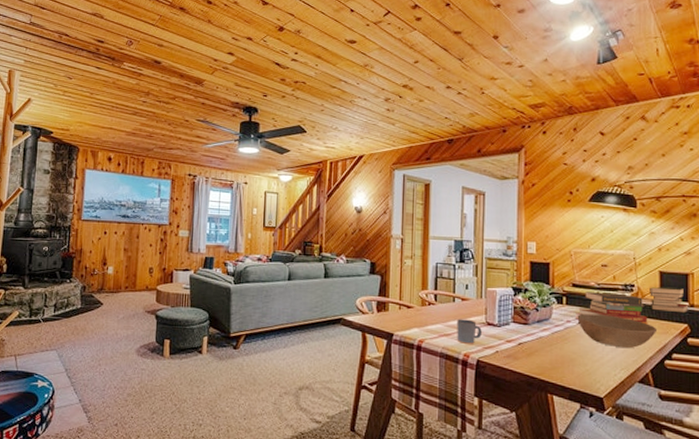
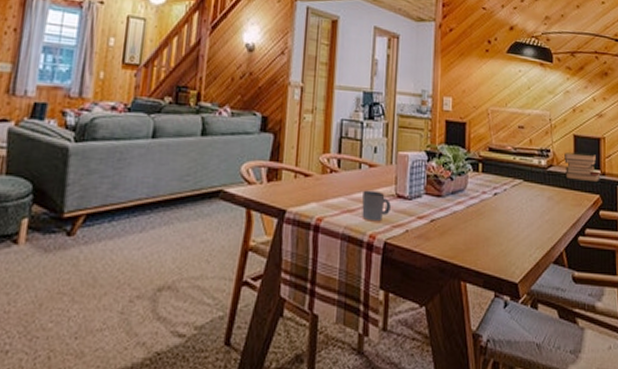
books: present [576,292,648,325] -> none [491,157,563,196]
bowl: present [577,313,658,349] -> none [493,183,572,224]

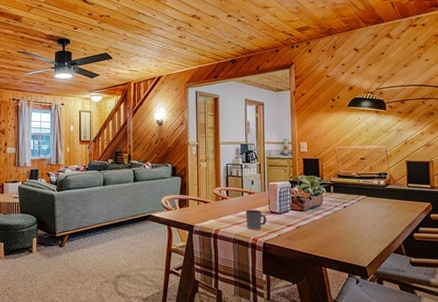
books: present [564,151,601,183] -> none [399,173,431,194]

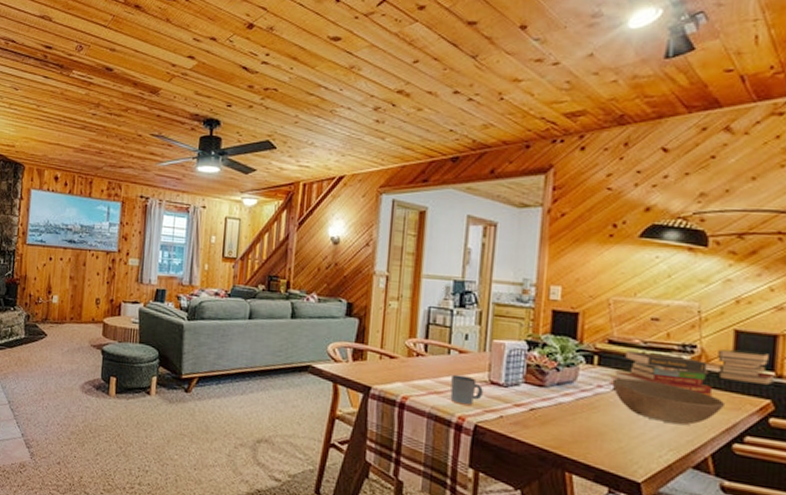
books: none [341,181,399,205] -> present [610,351,713,397]
bowl: none [343,199,407,226] -> present [612,377,726,426]
books: none [399,173,431,194] -> present [718,348,775,386]

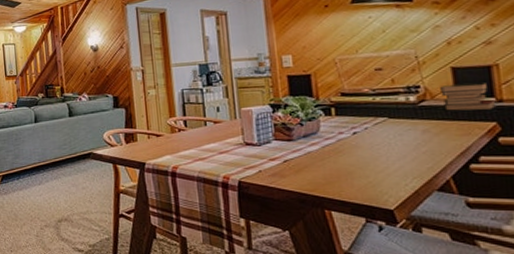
mug: present [450,374,483,407] -> none [211,141,241,167]
books: present [610,351,713,397] -> none [348,96,443,130]
bowl: present [612,377,726,426] -> none [351,121,456,156]

